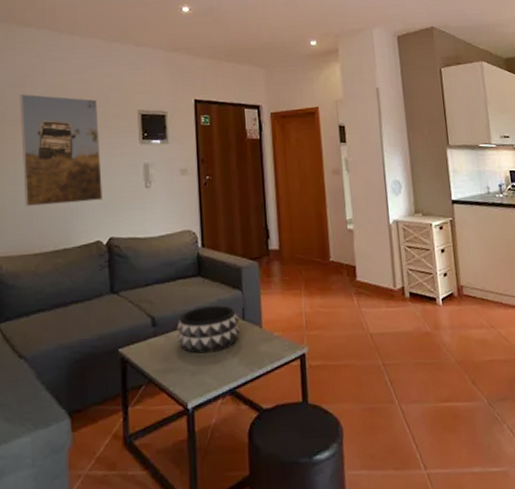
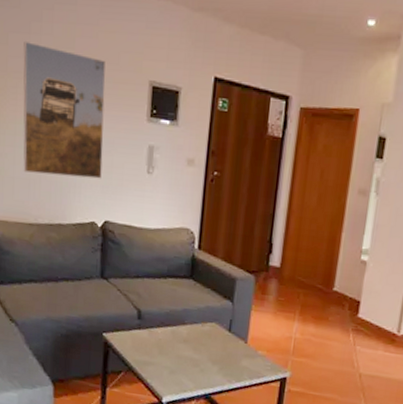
decorative bowl: present [176,305,240,354] -> none [160,310,225,357]

